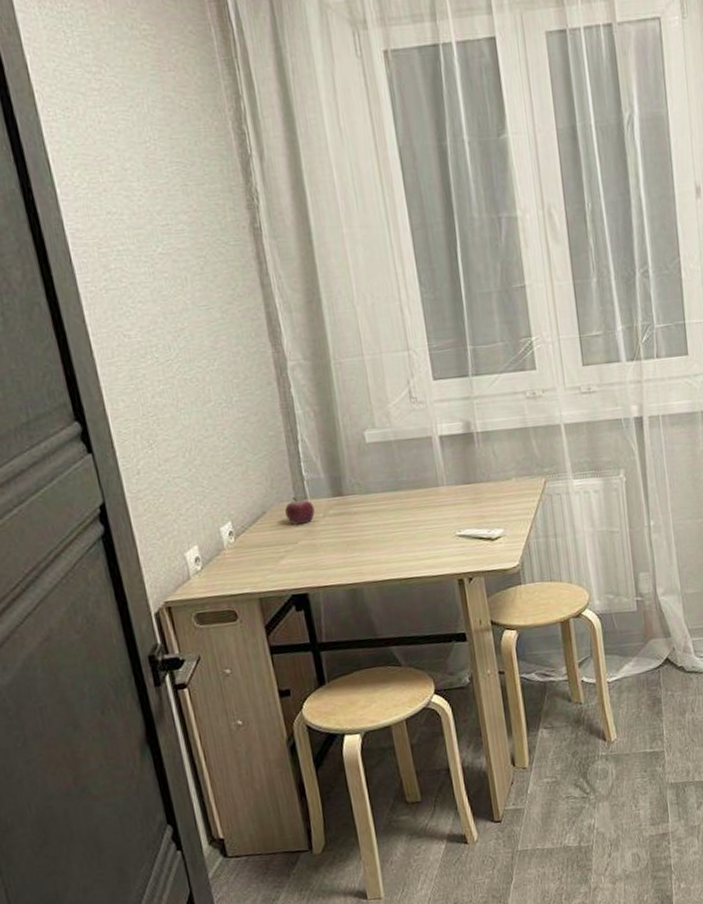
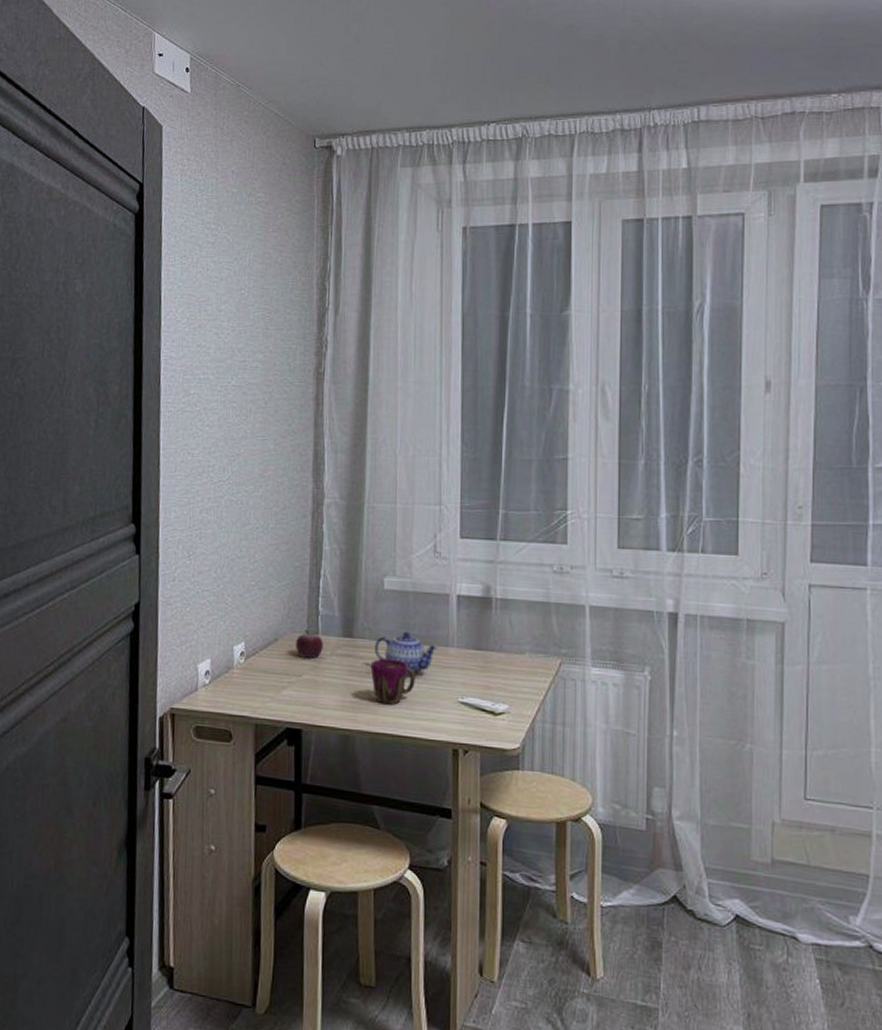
teapot: none [365,479,429,522] -> present [374,631,438,676]
cup: none [365,508,413,553] -> present [370,658,415,705]

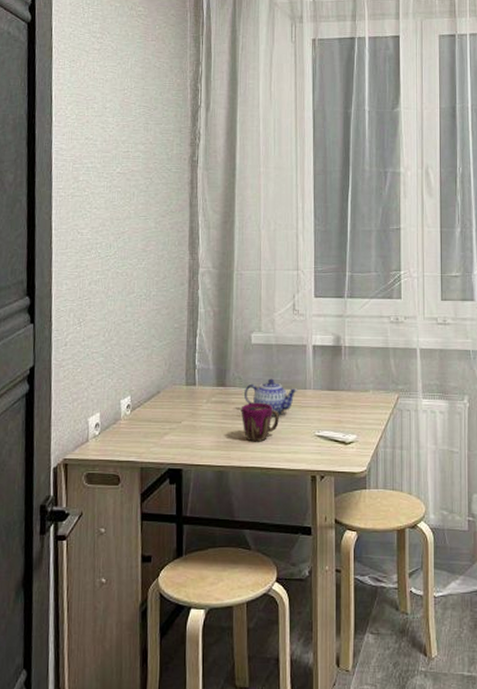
fruit: present [296,630,323,658] -> none [176,382,200,406]

